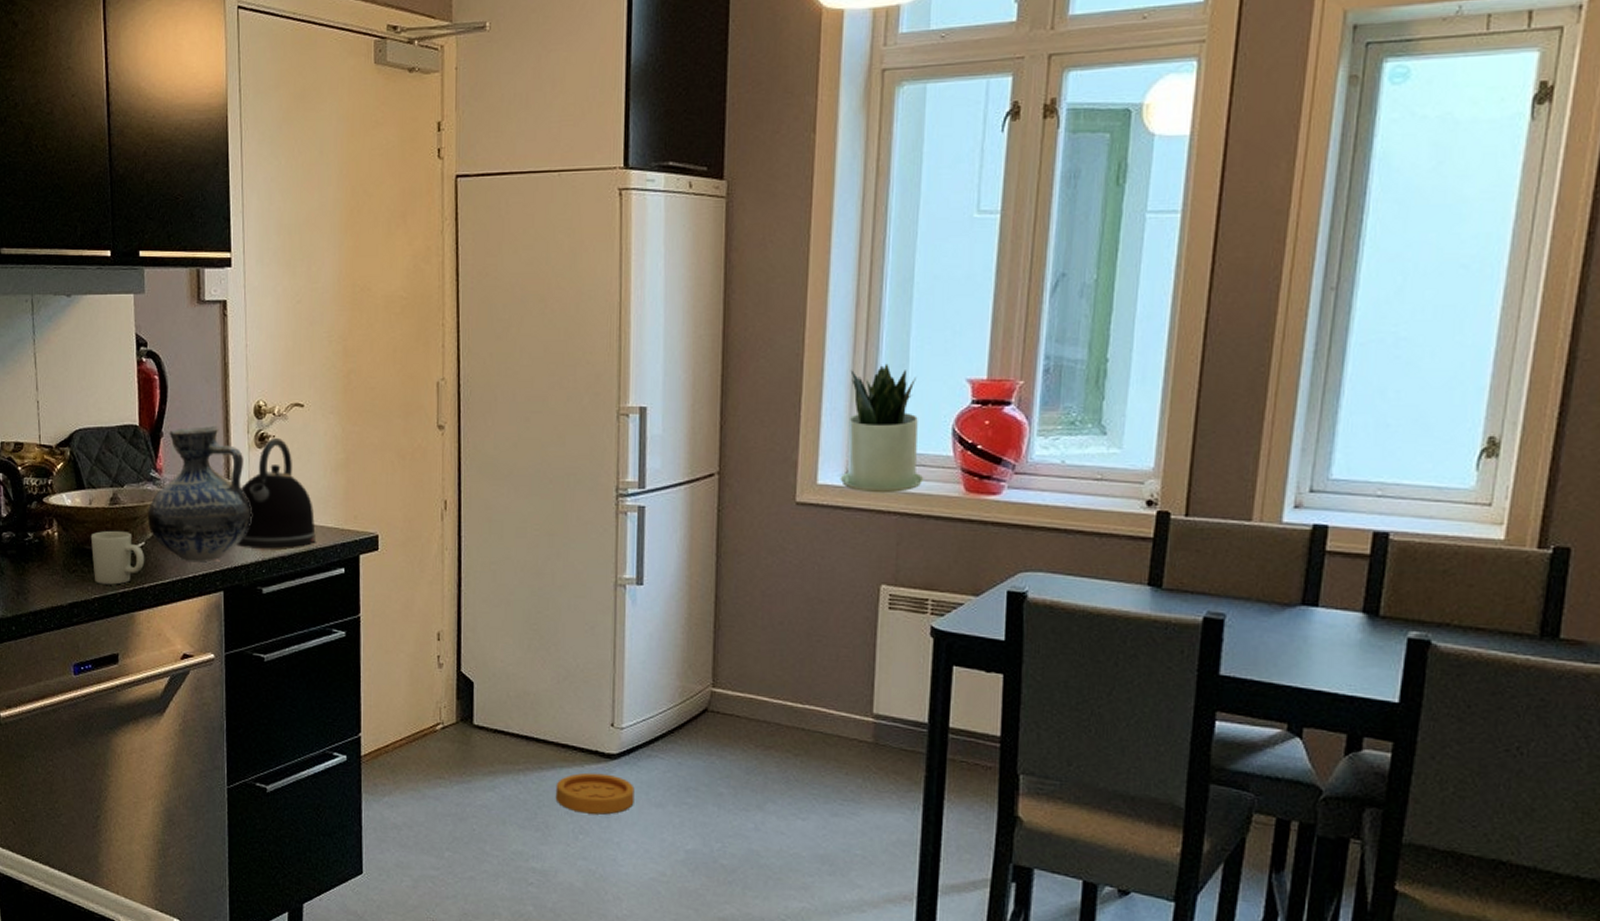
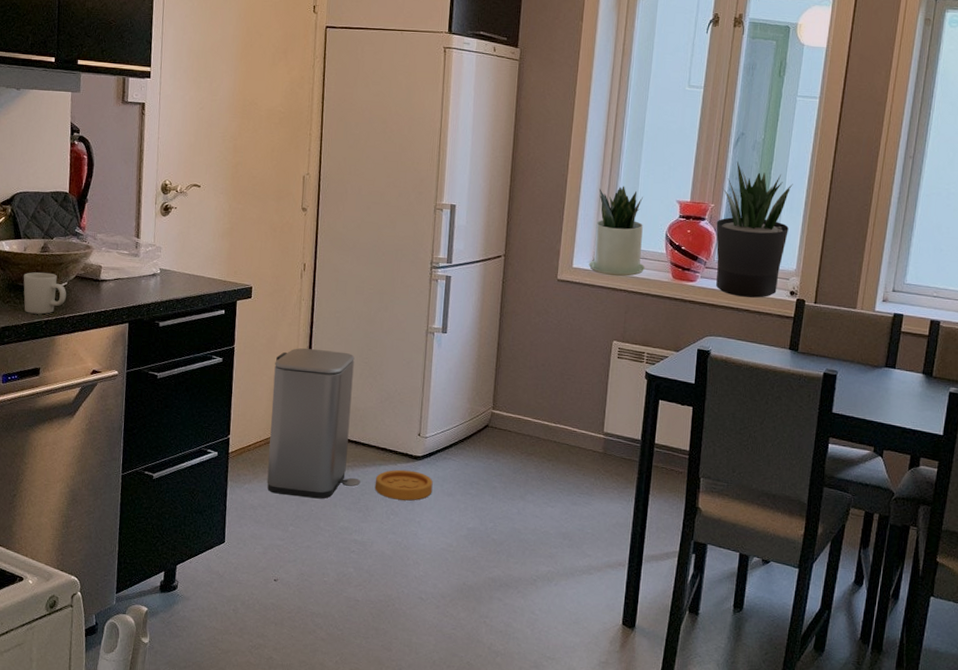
ceramic jug: present [147,426,252,562] -> none [70,197,155,300]
kettle: present [236,437,317,550] -> none [141,208,205,294]
pedal bin: none [412,614,536,815] -> present [267,348,361,499]
planter: none [1028,316,1145,514] -> present [716,161,793,299]

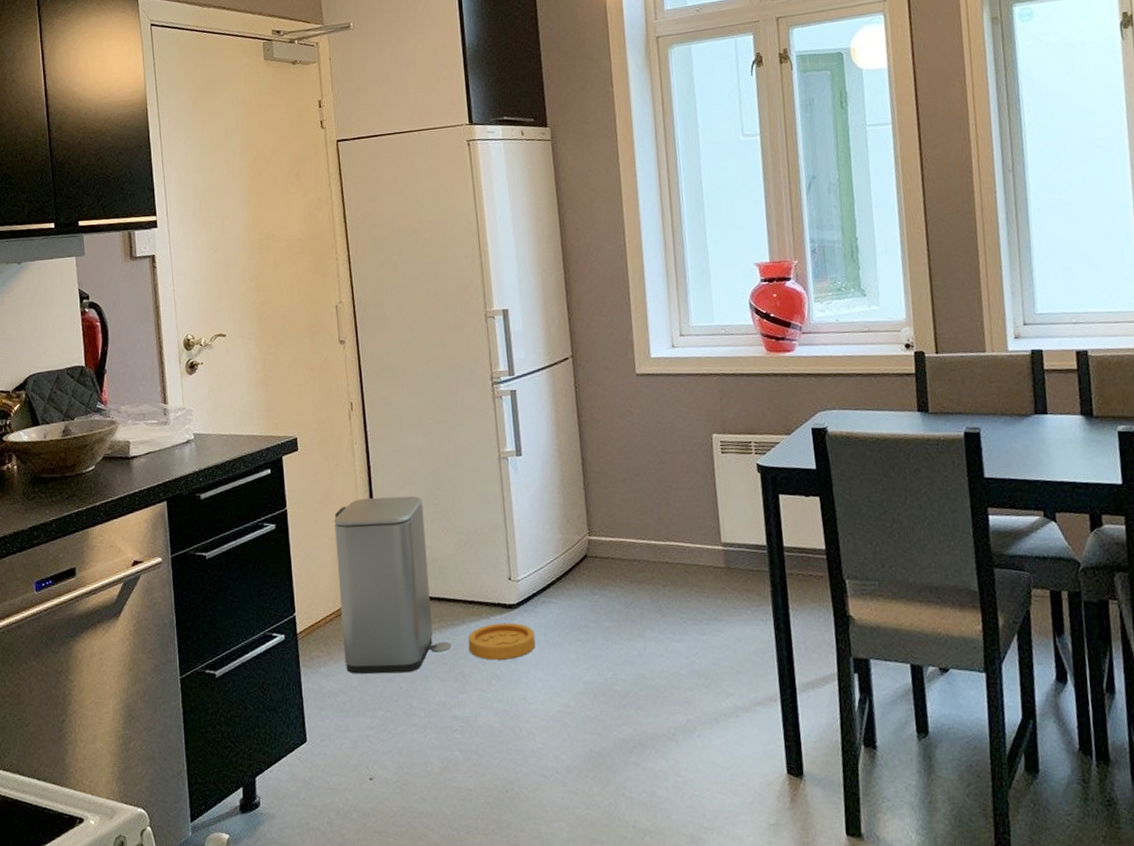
mug: present [23,272,67,315] -> none [46,458,96,507]
planter: present [588,186,646,277] -> none [664,257,734,361]
planter: present [716,161,793,299] -> none [803,208,889,361]

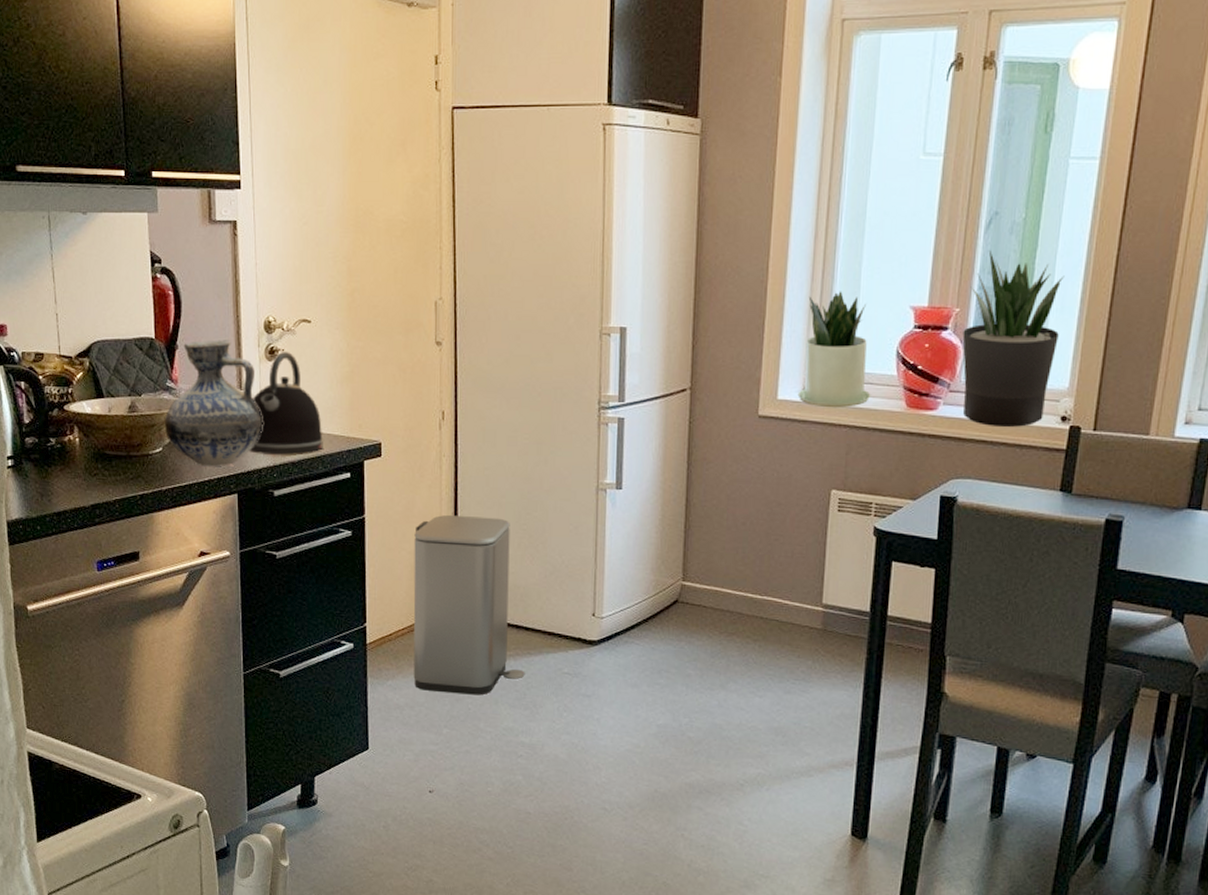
ceramic jug: none [95,360,187,478] -> present [164,340,263,466]
kettle: none [175,364,245,462] -> present [249,351,325,456]
pet bowl: present [467,622,536,660] -> none [542,657,613,694]
planter: none [664,257,734,361] -> present [797,291,871,408]
planter: none [803,208,889,361] -> present [962,250,1065,428]

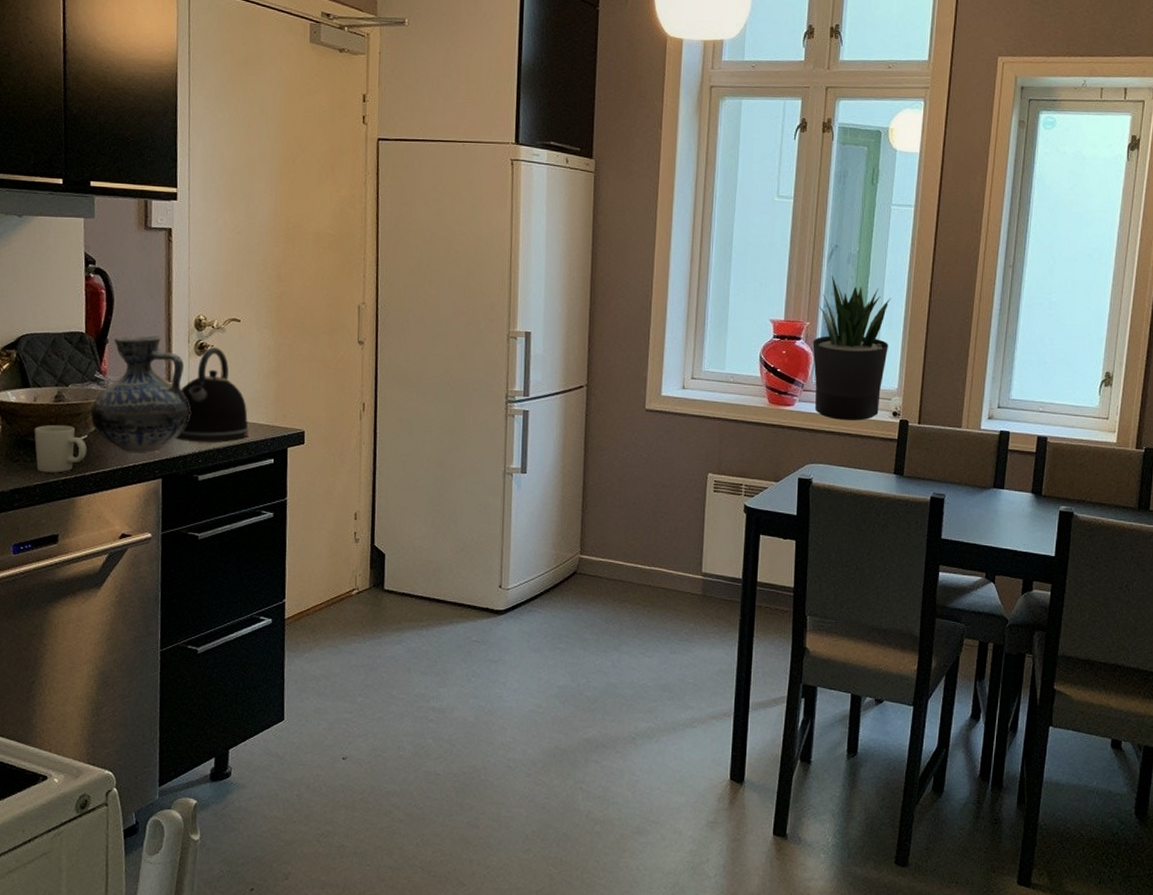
mug: none [110,436,163,488] -> present [34,424,87,473]
pedal bin: present [413,515,525,695] -> none [330,497,437,664]
planter: present [797,291,871,408] -> none [678,305,740,404]

